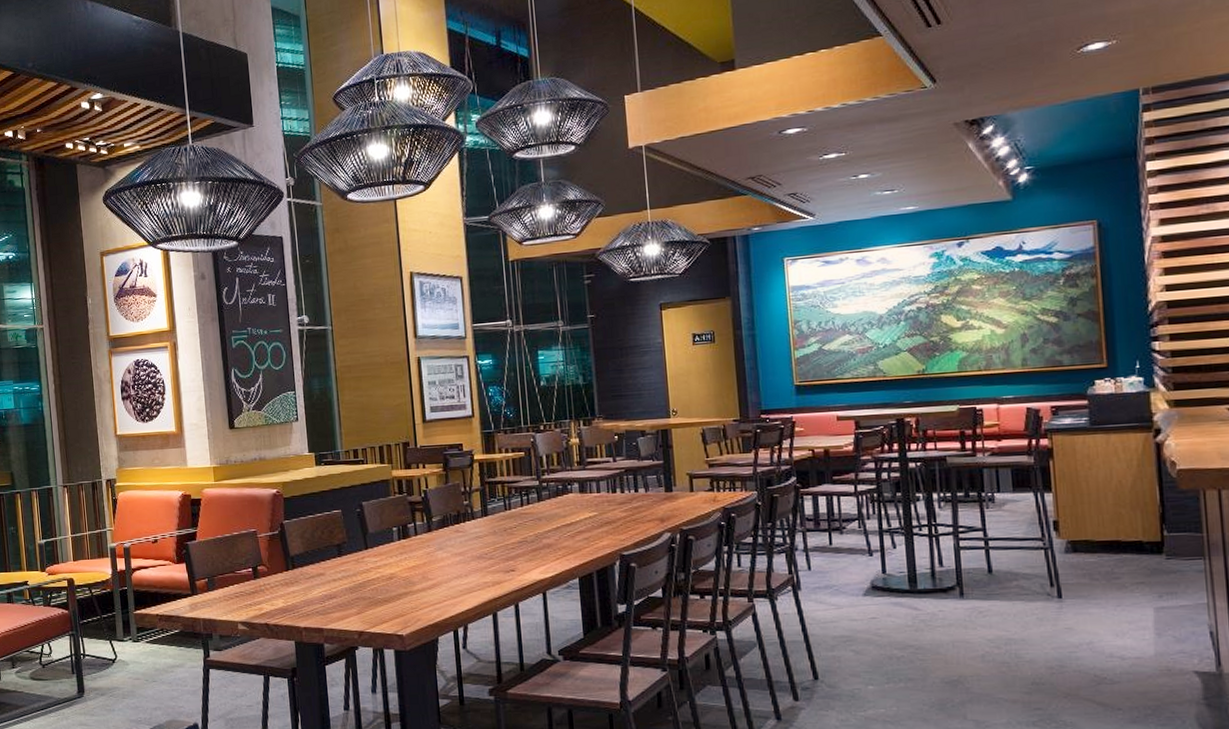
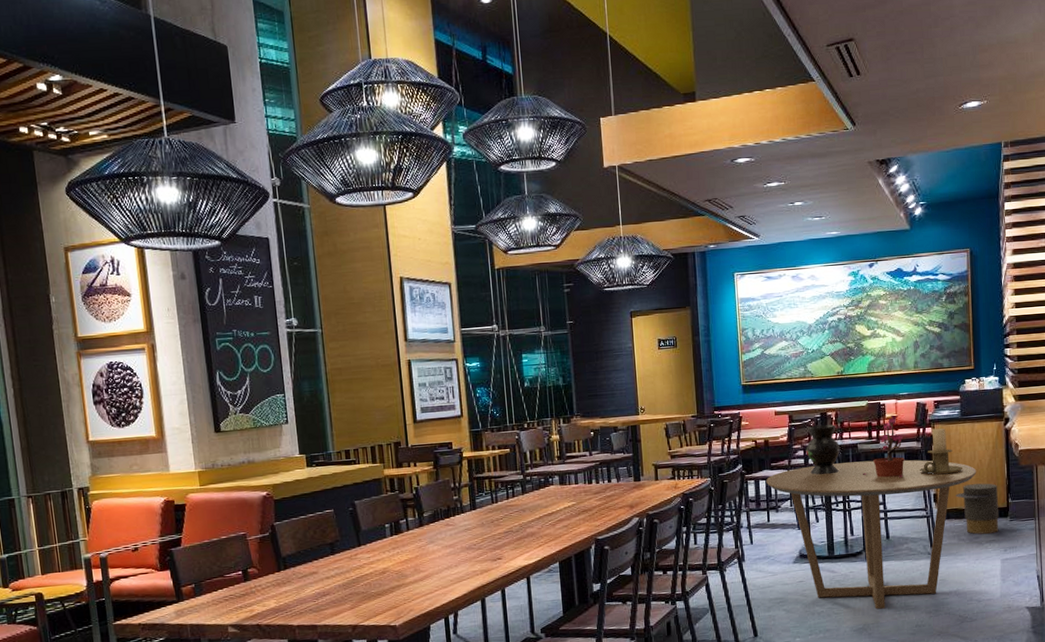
dining table: none [827,477,1115,659] -> present [766,459,977,610]
decorative vase: none [877,432,923,493] -> present [806,424,840,475]
potted plant: none [954,422,1012,498] -> present [863,414,905,478]
candle holder: none [1033,439,1095,497] -> present [920,428,963,475]
trash can: none [1085,510,1151,574] -> present [956,483,1000,535]

